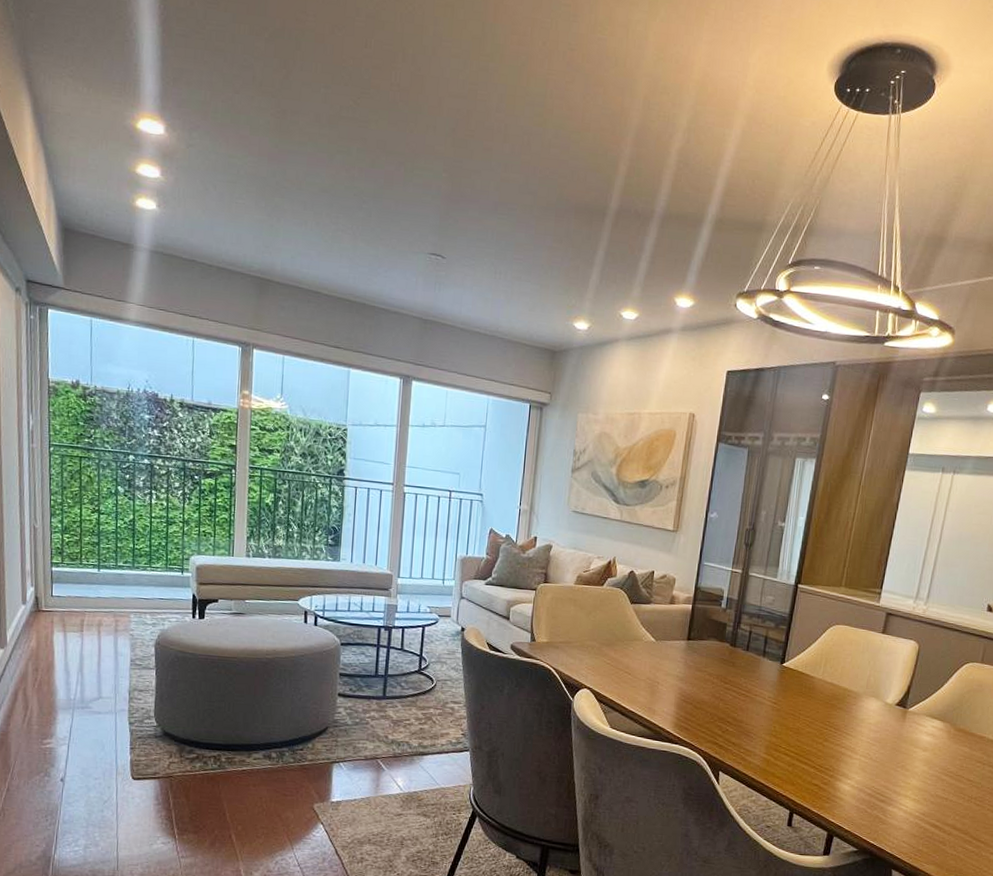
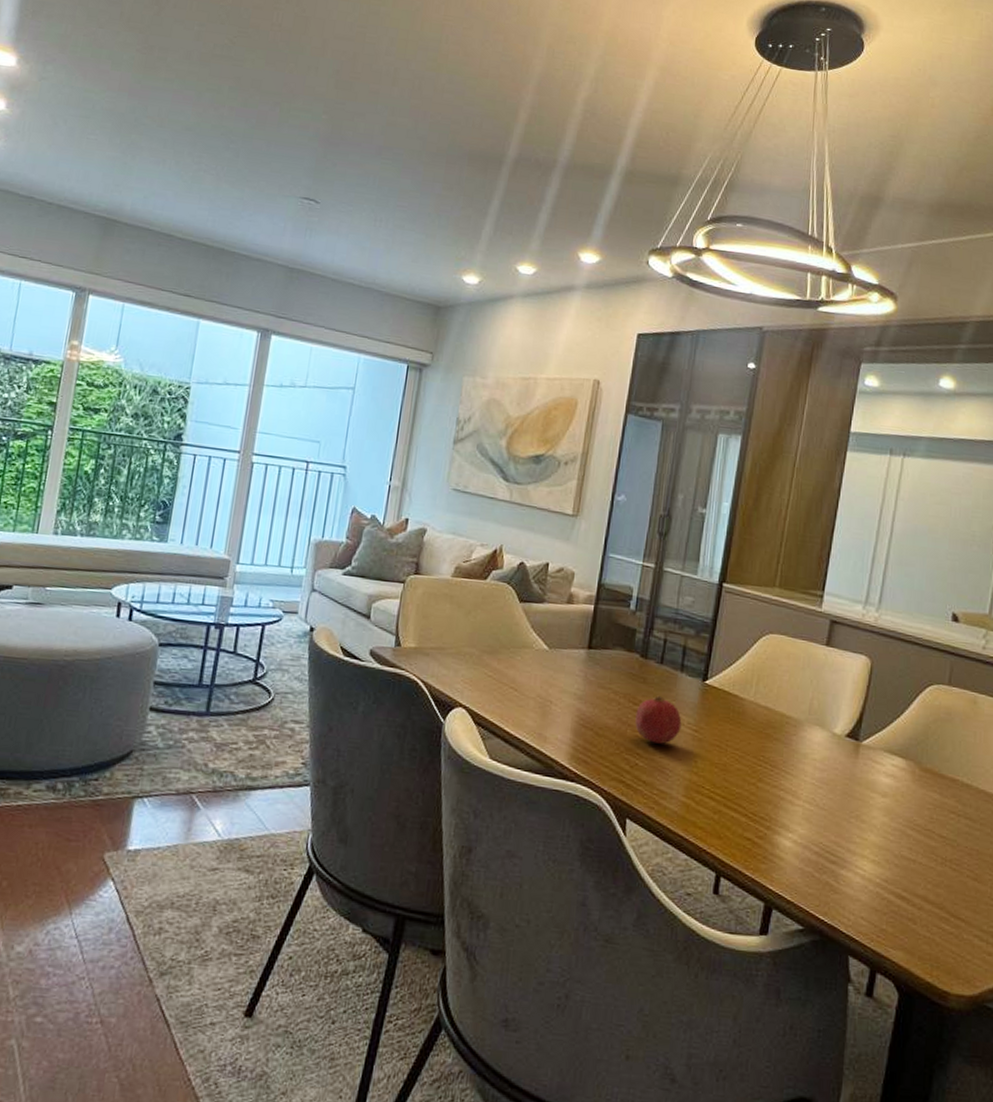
fruit: none [726,676,764,714] -> present [635,695,682,744]

